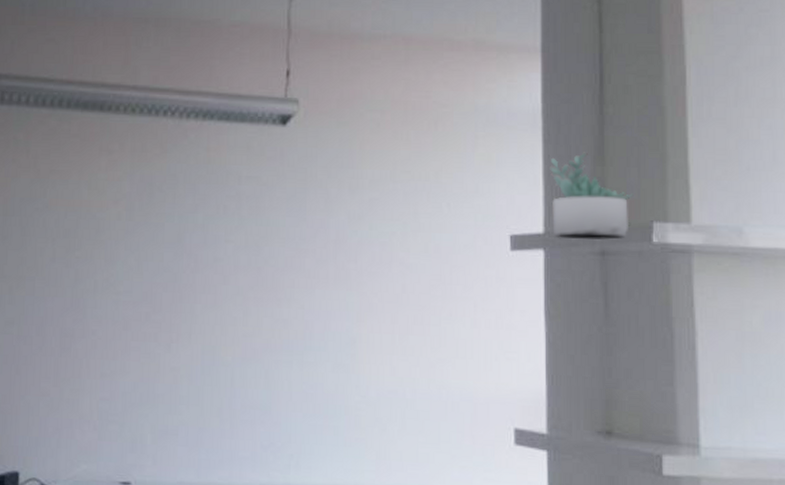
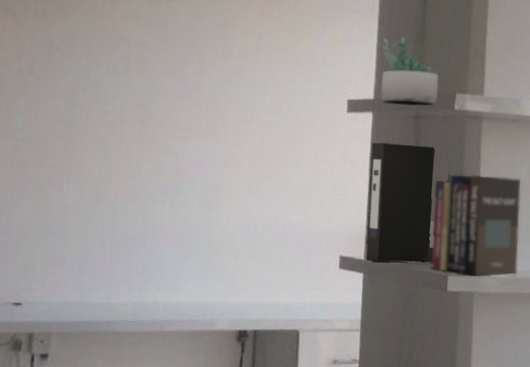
binder: none [546,286,650,438] -> present [365,142,447,263]
books: none [636,325,761,456] -> present [431,175,521,276]

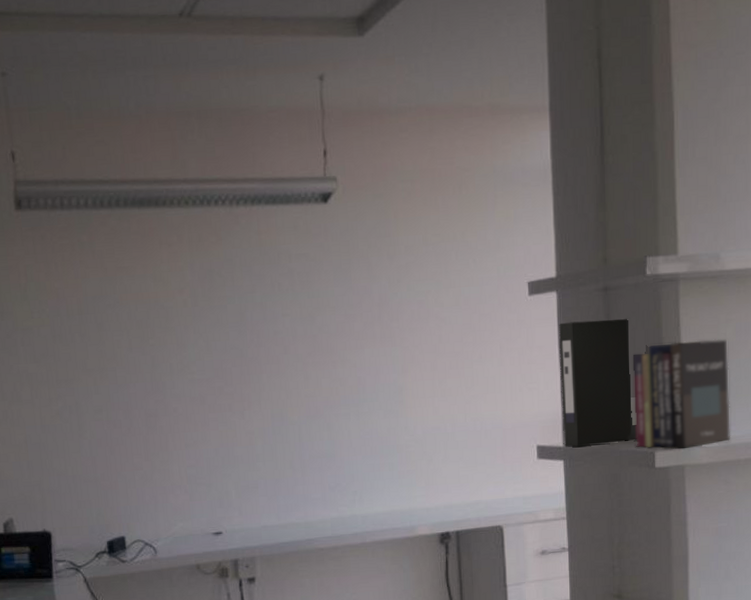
succulent plant: present [380,34,443,106] -> none [559,200,630,281]

